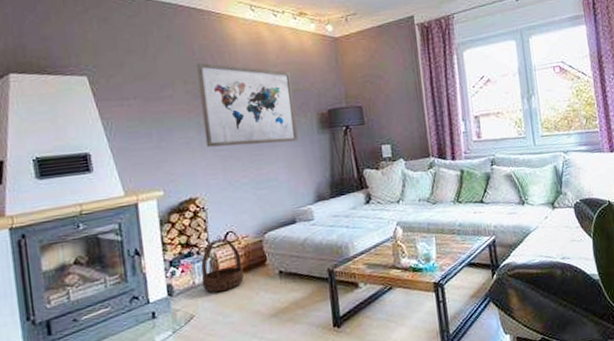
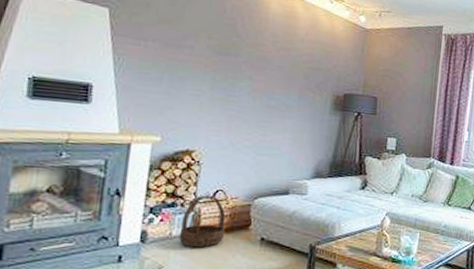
wall art: present [197,62,299,148] -> none [216,21,316,117]

